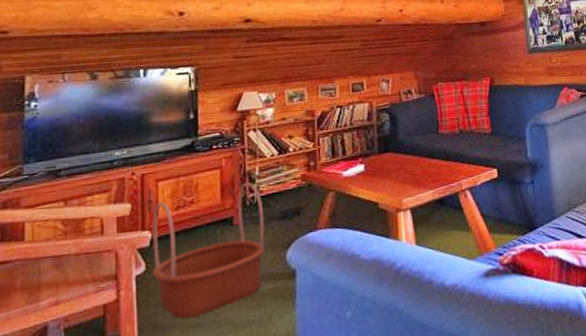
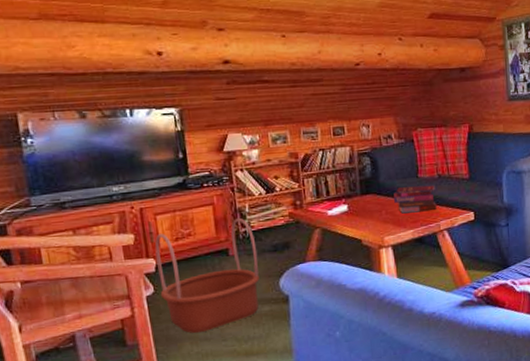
books: none [413,141,458,173] -> present [394,185,437,214]

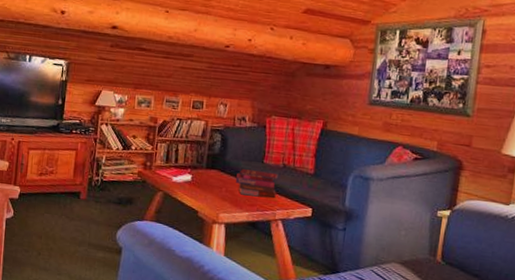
basket: present [154,217,260,333] -> none [17,166,105,262]

